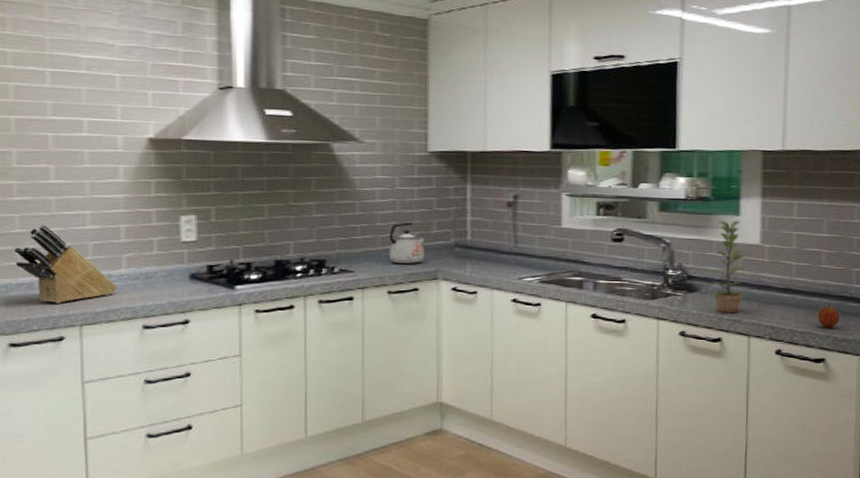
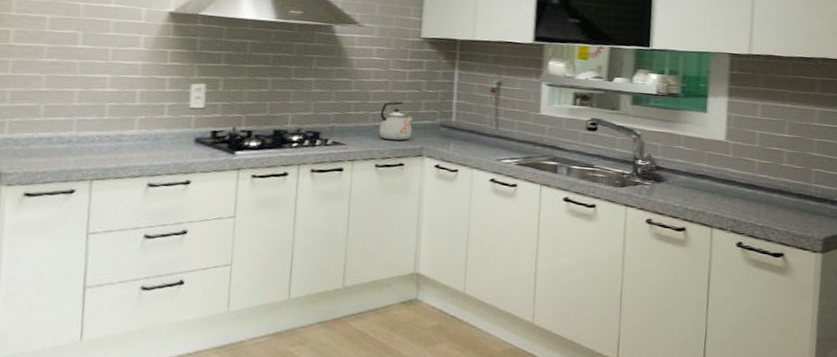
knife block: present [14,225,117,303] -> none [38,85,128,159]
plant: present [706,220,745,313] -> none [672,116,710,205]
fruit: present [817,304,840,328] -> none [778,201,799,225]

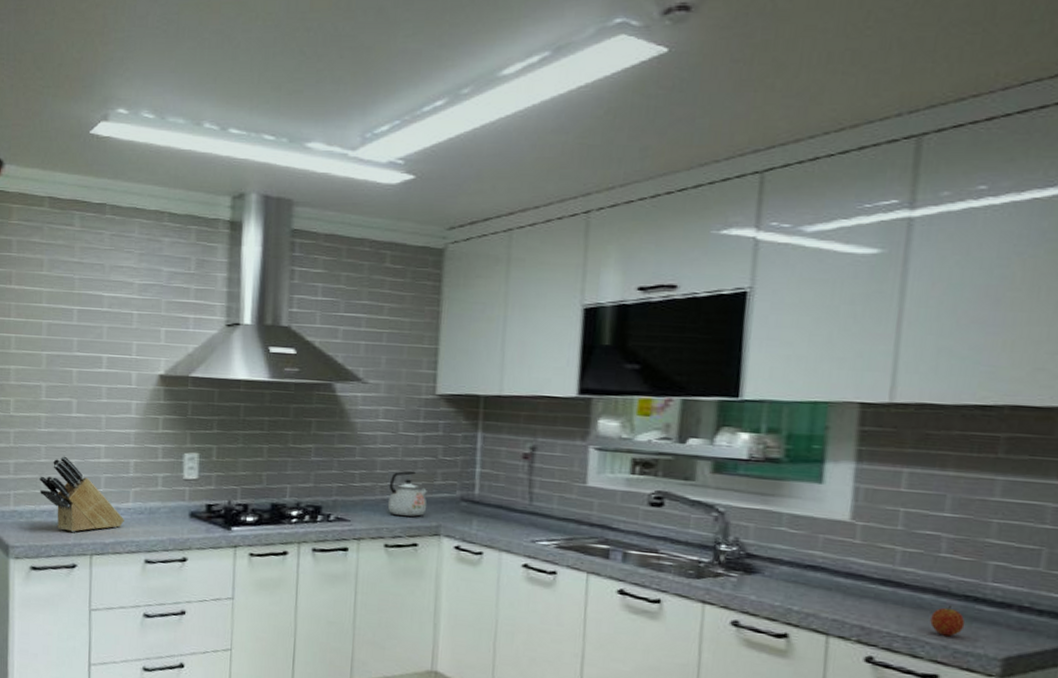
knife block: none [38,85,128,159] -> present [39,456,124,532]
fruit: none [778,201,799,225] -> present [930,605,966,637]

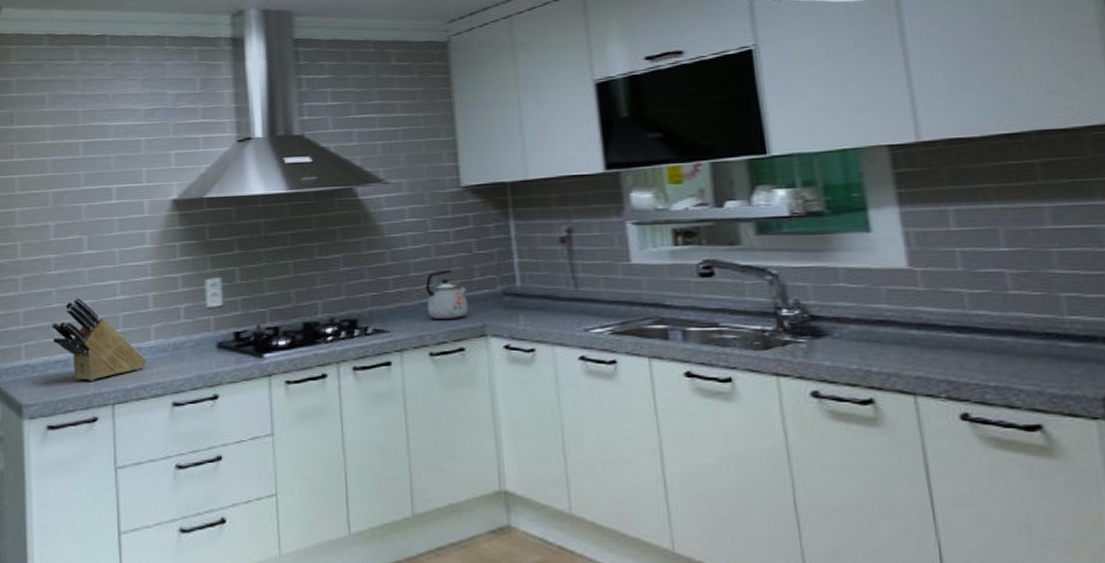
fruit: present [930,605,966,637] -> none [1016,345,1055,380]

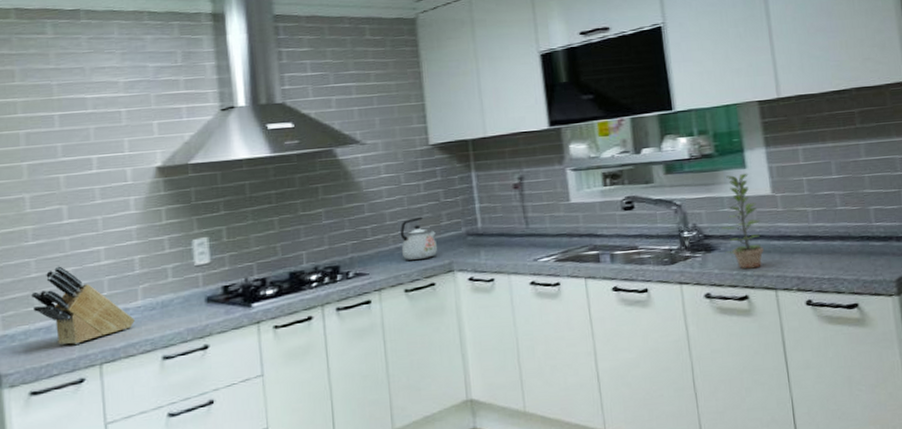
plant: none [835,238,896,364] -> present [721,173,764,269]

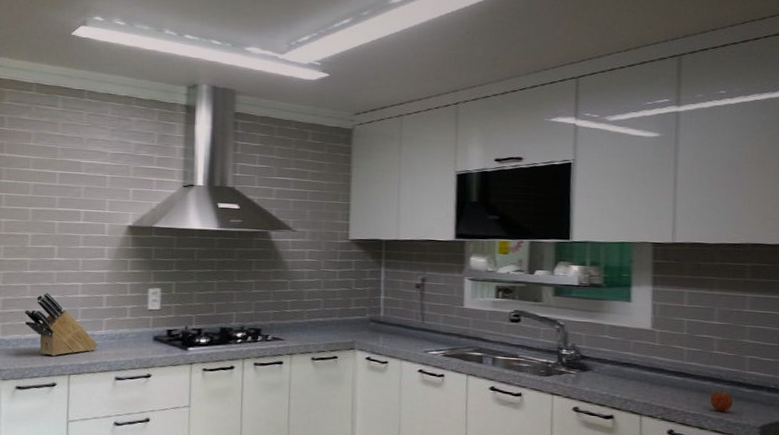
kettle: present [400,216,438,261] -> none [313,299,344,336]
plant: present [721,173,764,269] -> none [598,306,637,393]
fruit: none [842,246,866,272] -> present [710,388,733,412]

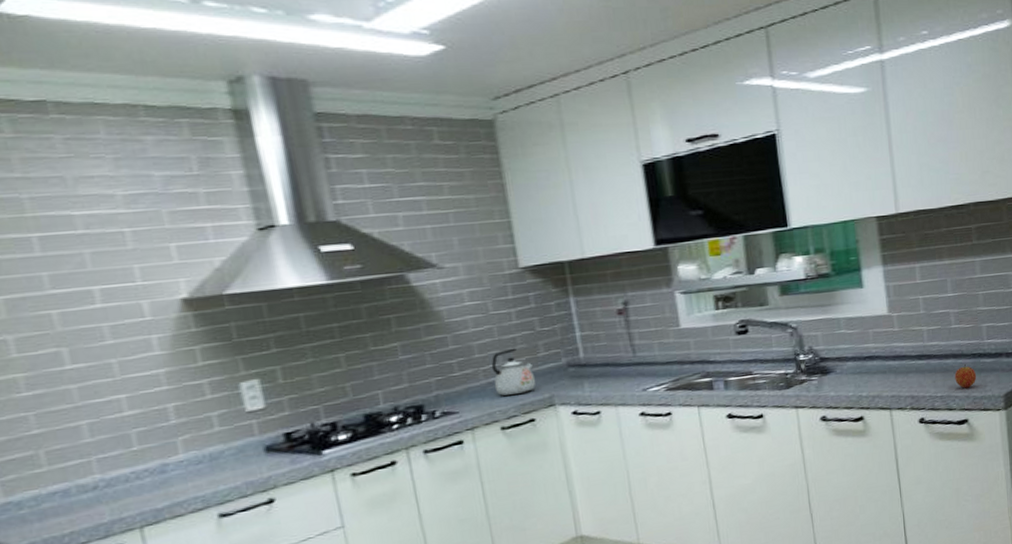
knife block: present [25,293,98,356] -> none [36,419,178,509]
kettle: none [313,299,344,336] -> present [491,347,536,396]

